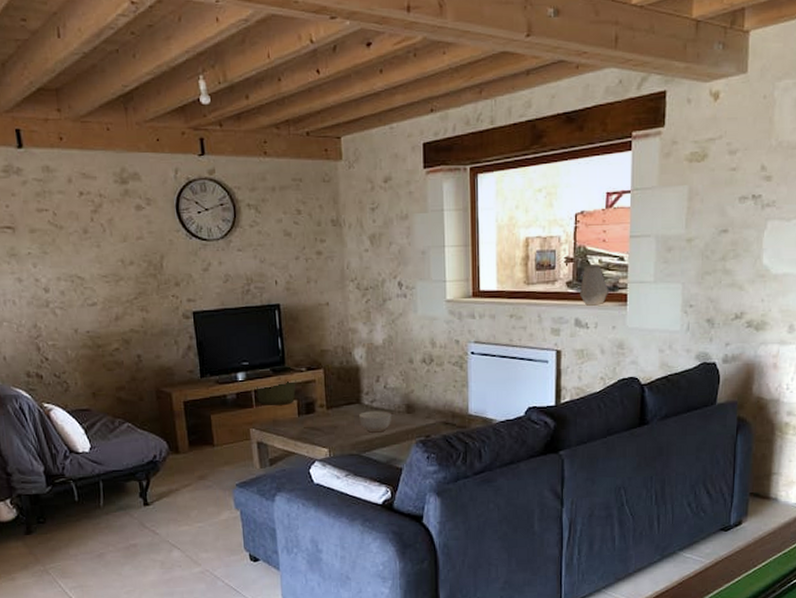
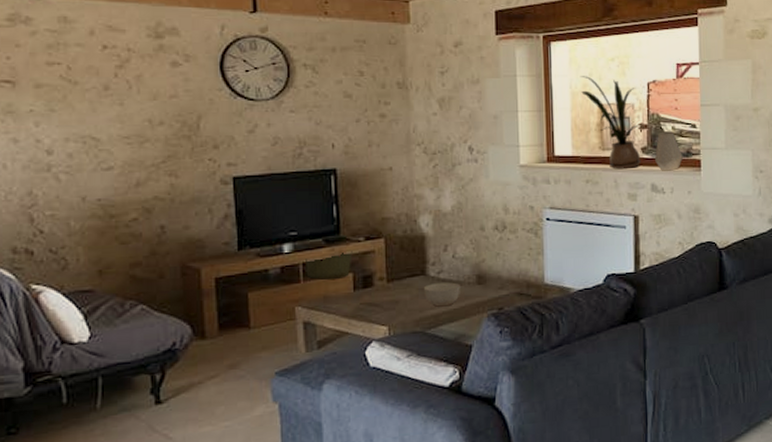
house plant: none [506,208,571,304] -> present [579,76,645,170]

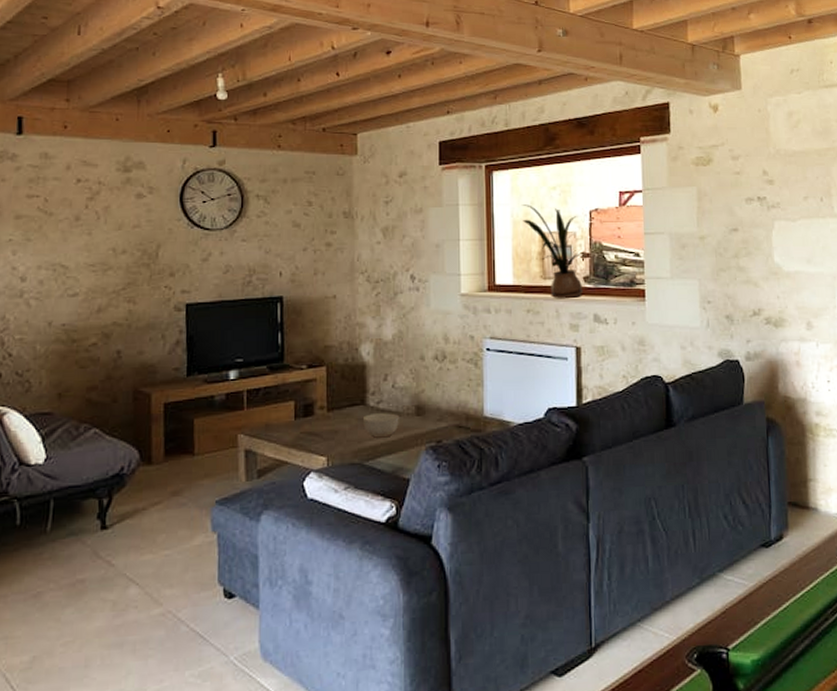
basket: present [305,251,353,281] -> none [249,379,295,409]
vase: present [654,131,683,171] -> none [596,260,626,301]

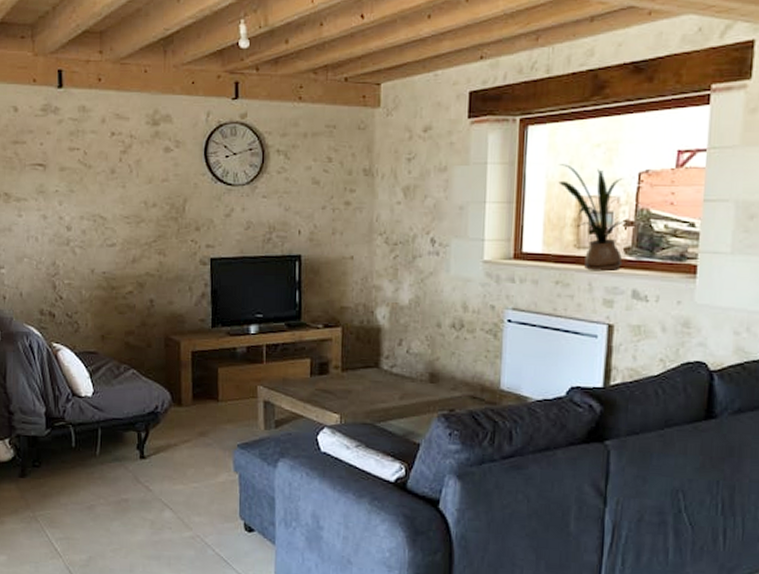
bowl: present [362,413,399,438] -> none [375,377,412,402]

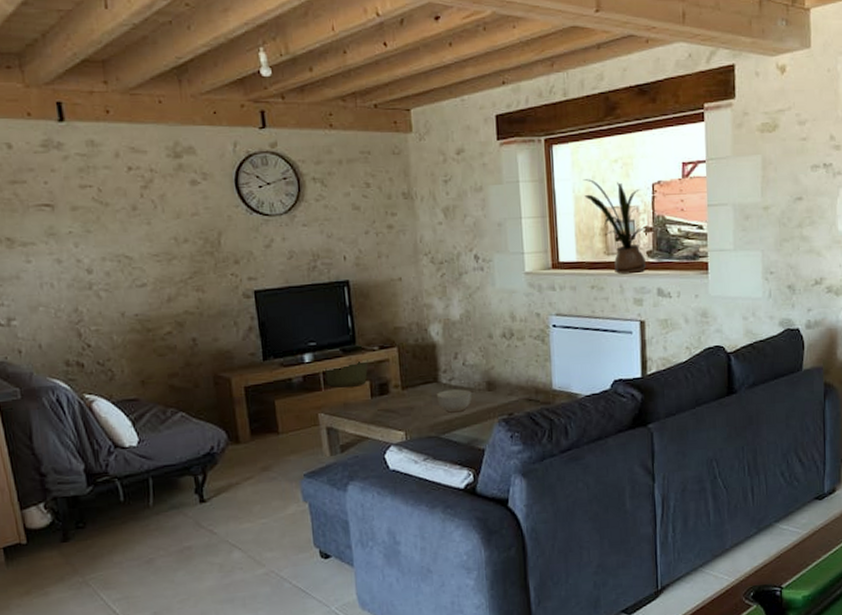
basket: none [268,337,311,364] -> present [325,360,368,389]
bowl: none [375,377,412,402] -> present [436,389,472,413]

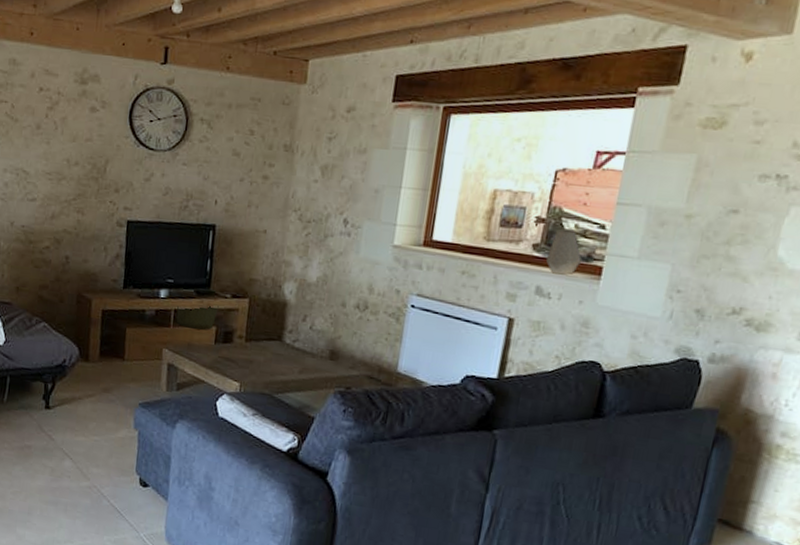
bowl: present [436,389,472,413] -> none [277,350,313,376]
house plant: present [582,179,651,275] -> none [475,155,542,266]
vase: none [660,233,689,275] -> present [545,228,582,275]

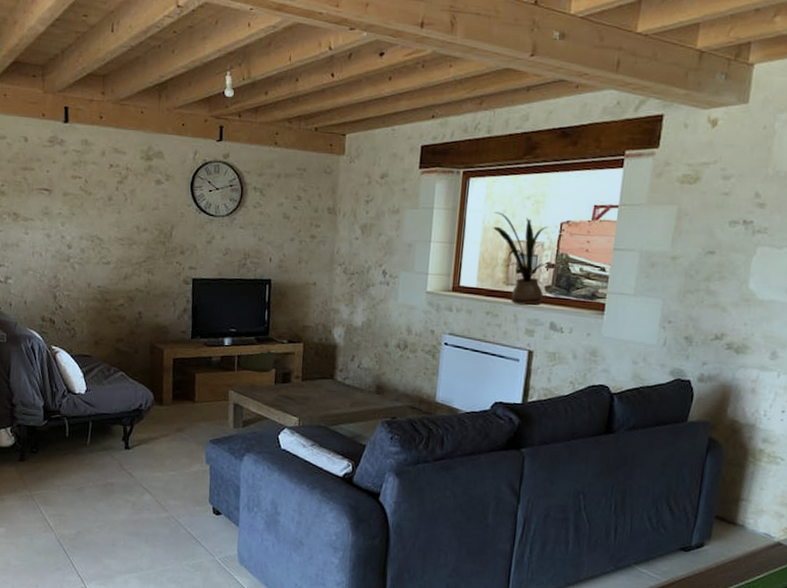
house plant: none [475,155,542,266] -> present [493,212,552,306]
vase: present [545,228,582,275] -> none [556,272,587,312]

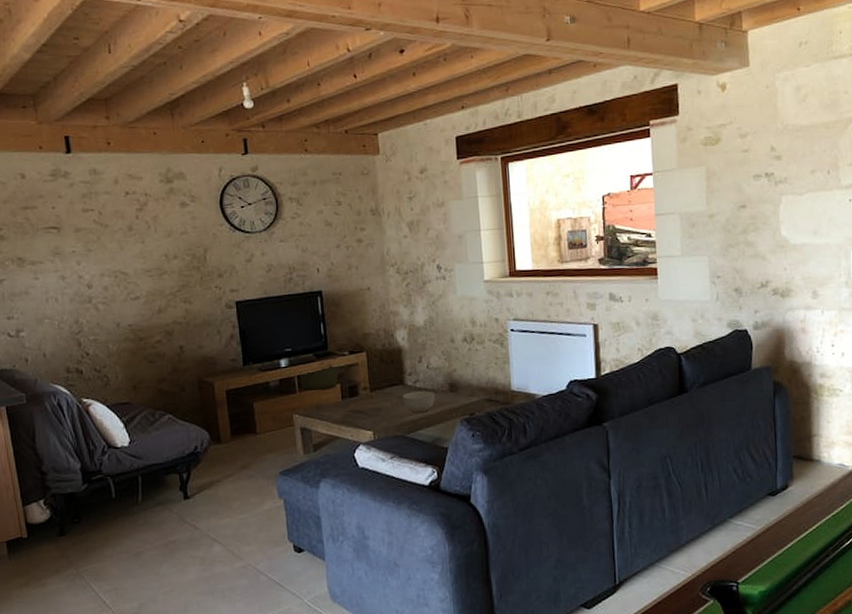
bowl: none [330,387,361,409] -> present [402,390,435,413]
house plant: present [493,212,552,306] -> none [537,193,602,281]

